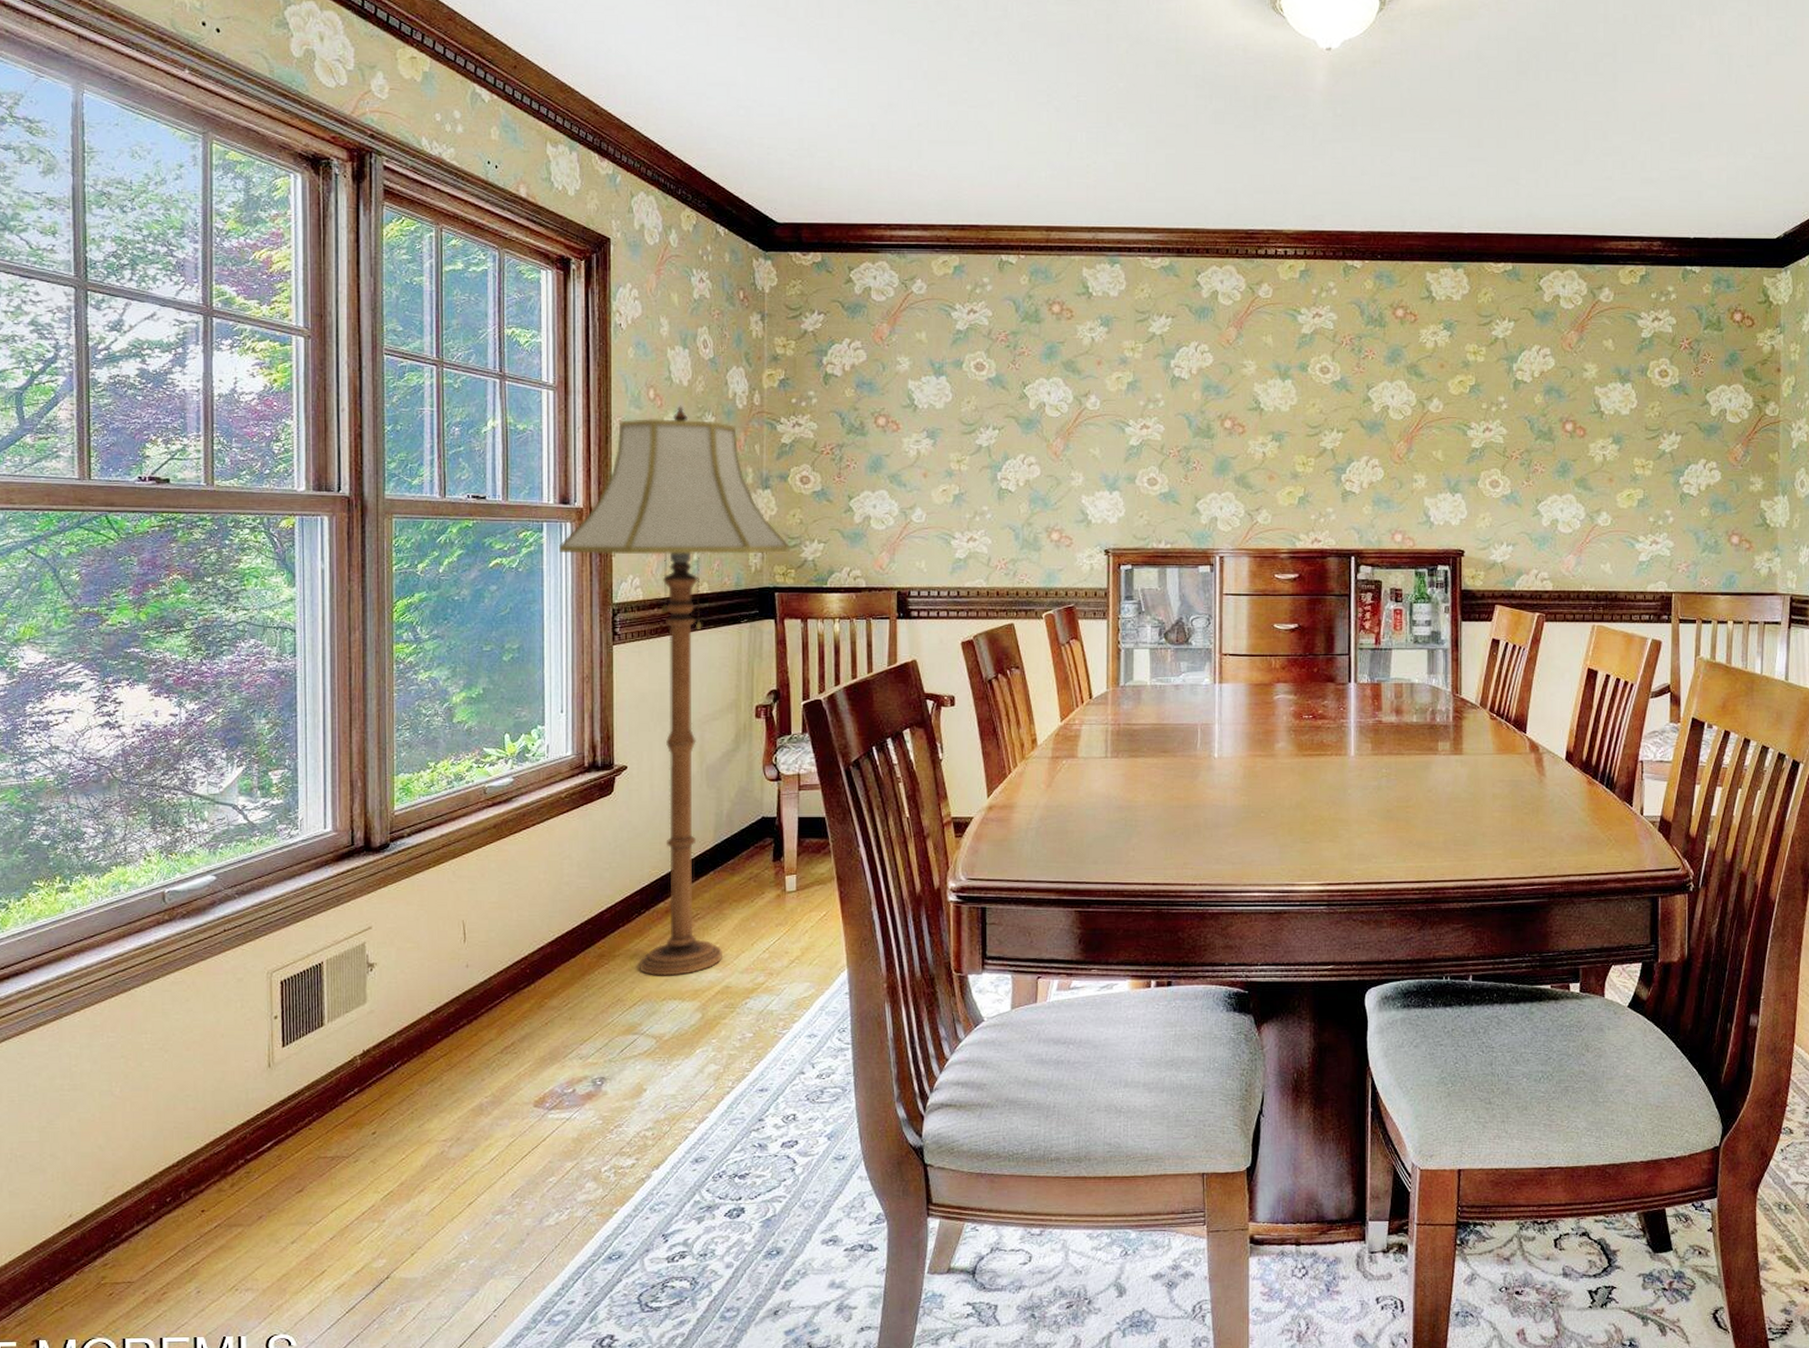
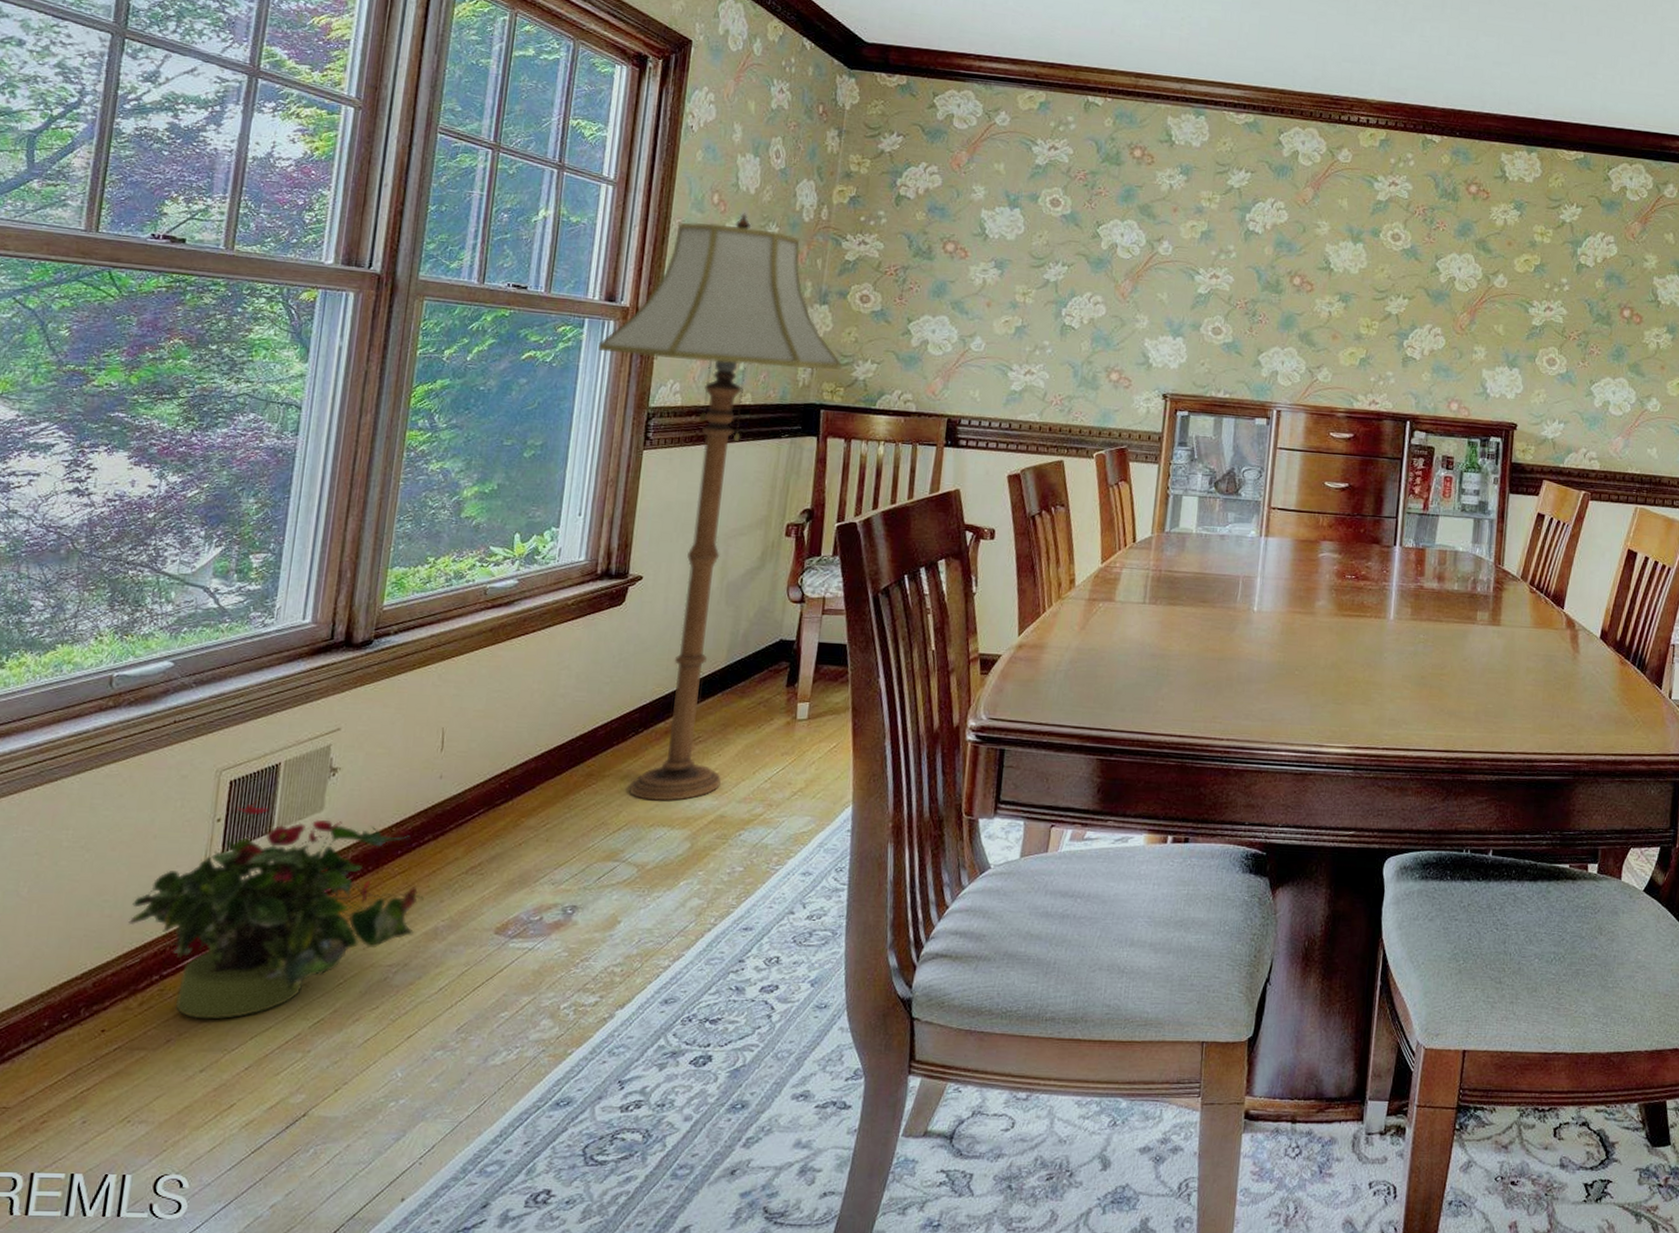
potted plant: none [211,997,466,1197] -> present [128,800,424,1020]

